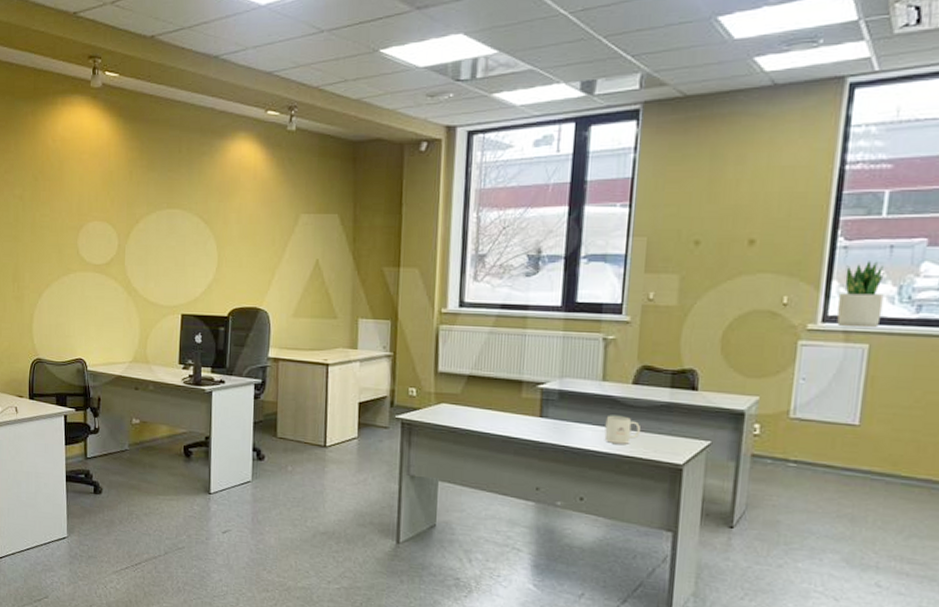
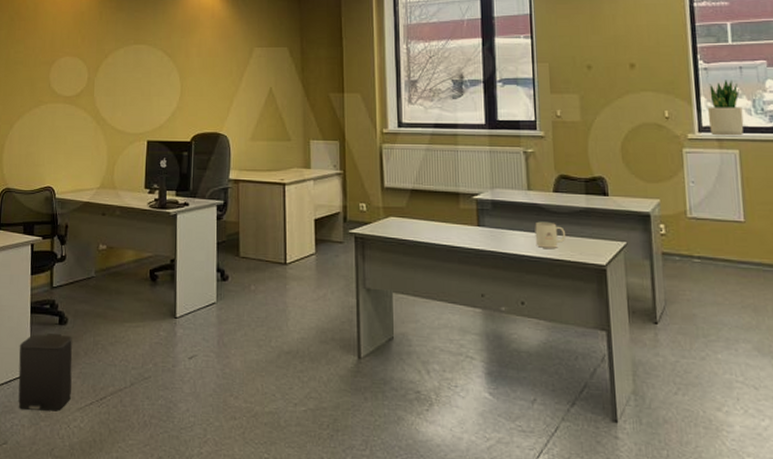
pedal bin: none [56,501,108,573] -> present [18,333,73,411]

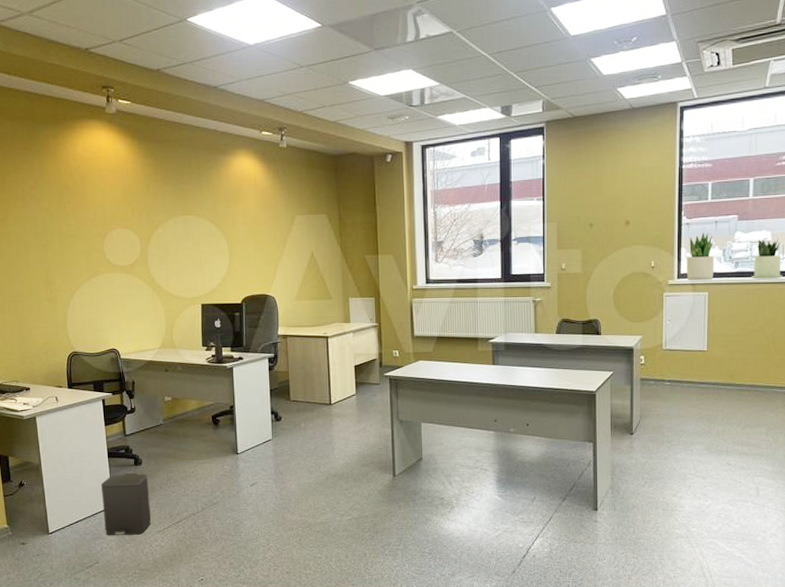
mug: present [535,221,566,248] -> none [540,358,565,380]

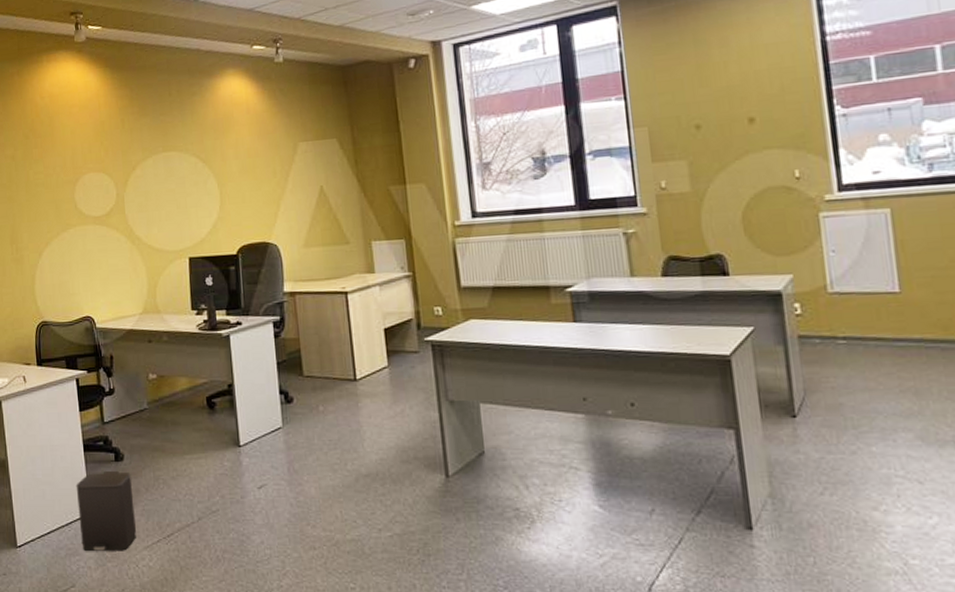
planter: present [687,233,714,281] -> none [849,125,896,194]

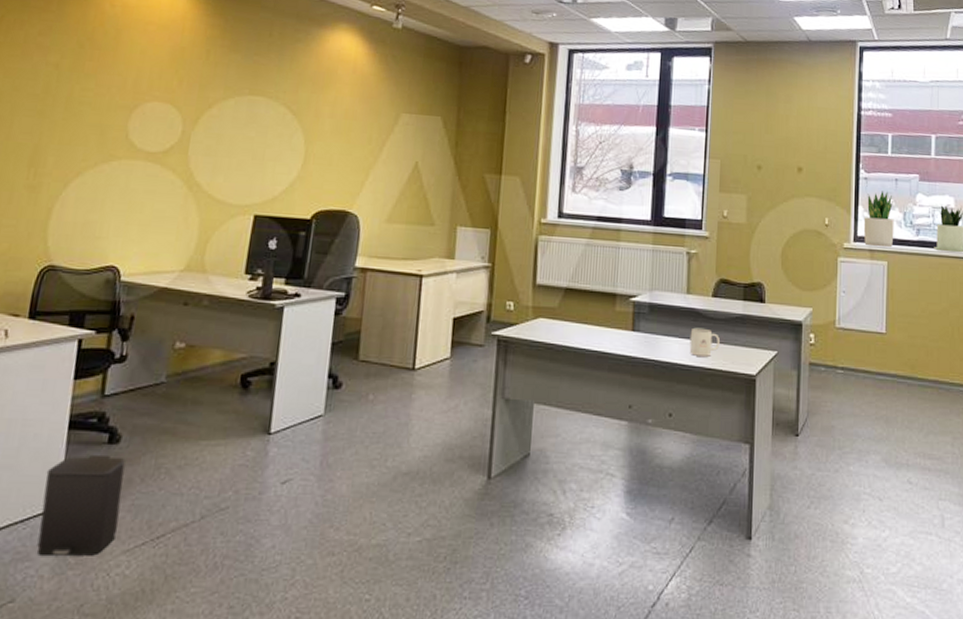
mug: none [641,310,681,341] -> present [689,327,721,357]
planter: none [849,125,896,194] -> present [864,191,894,248]

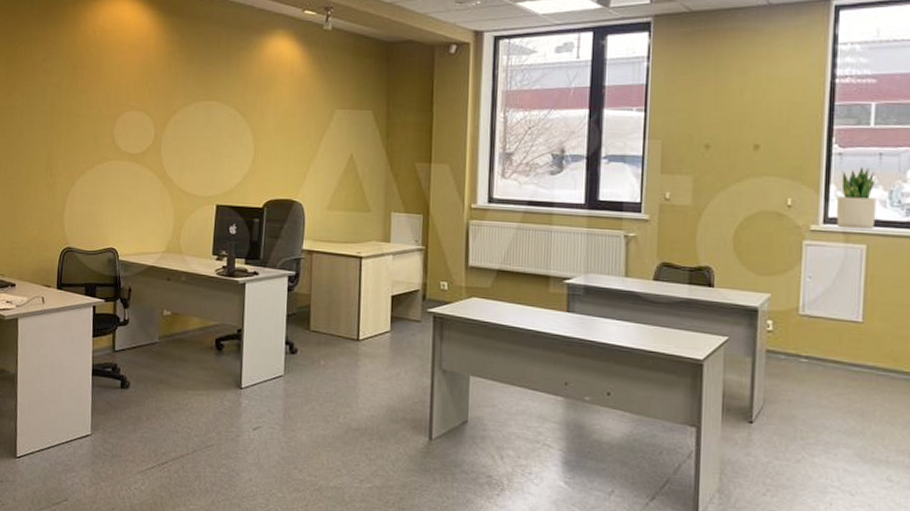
pedal bin: present [37,454,125,556] -> none [79,396,134,473]
mug: present [689,327,721,357] -> none [628,310,663,339]

